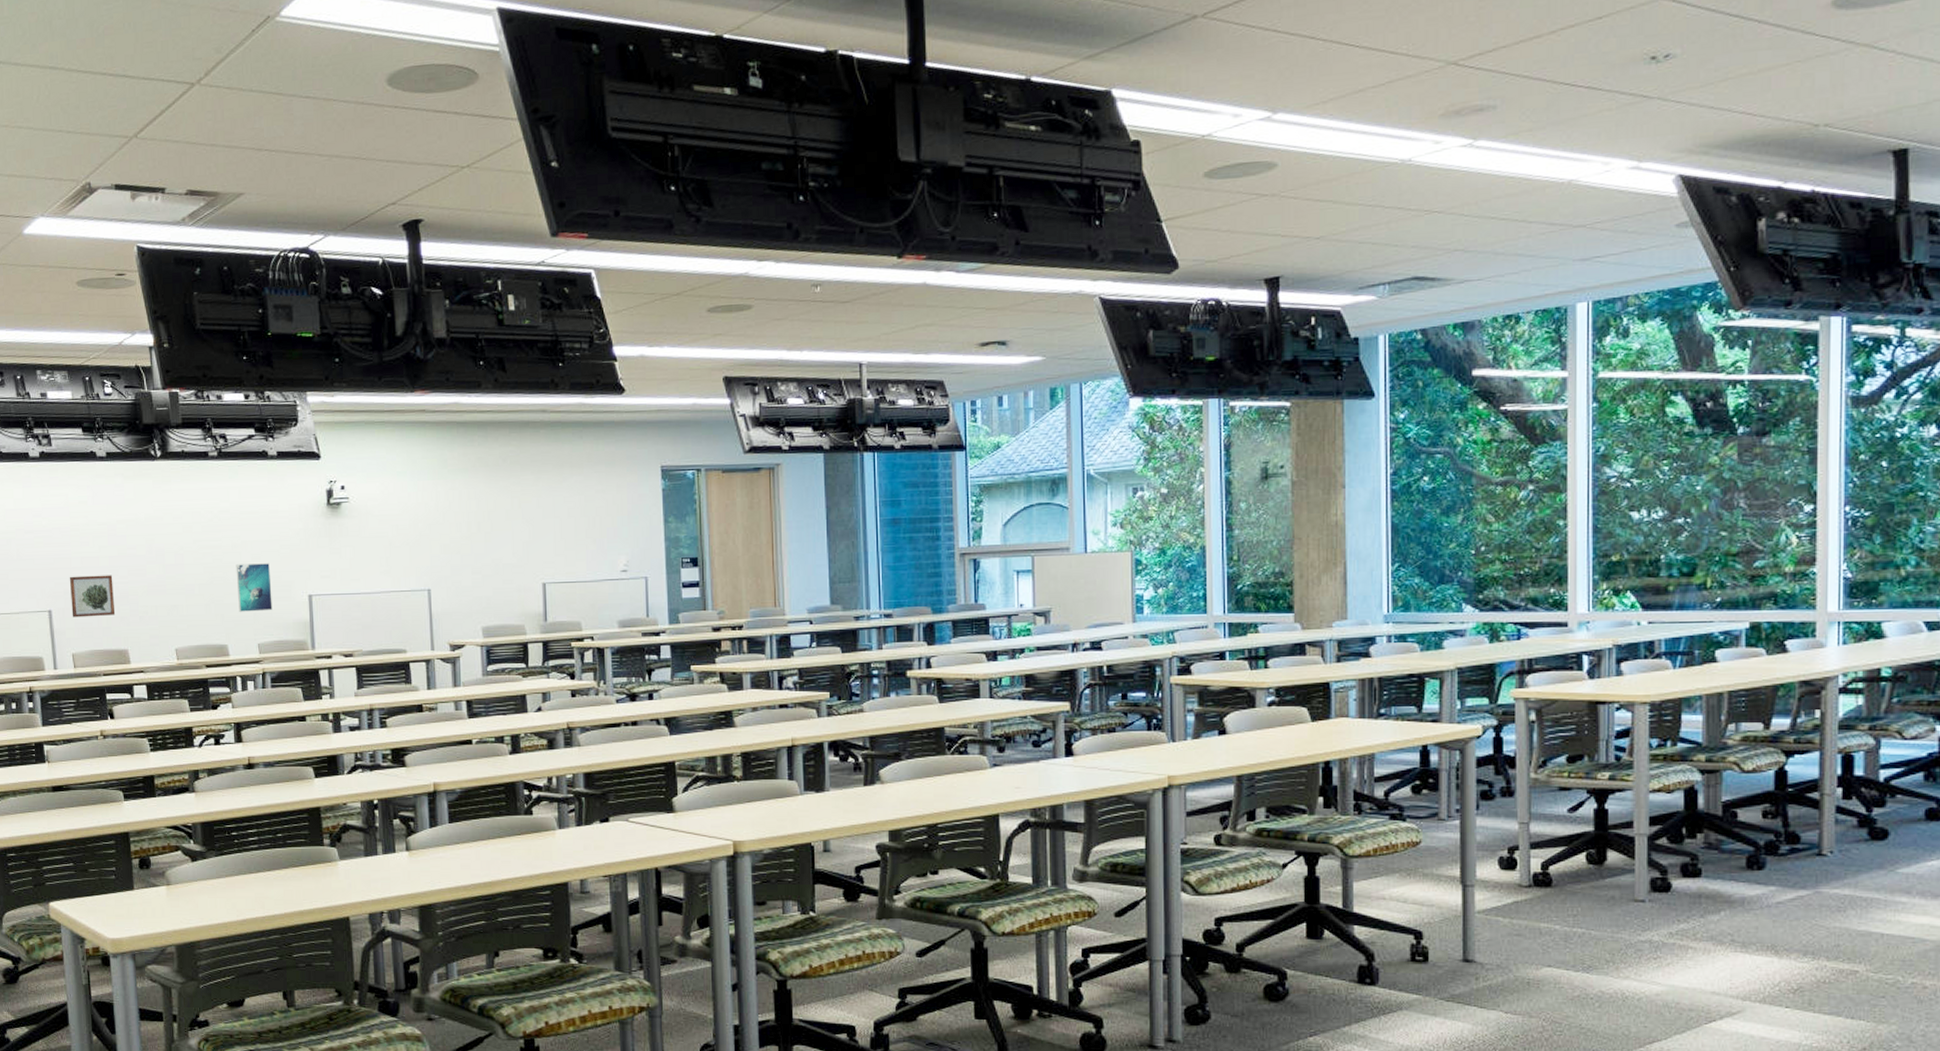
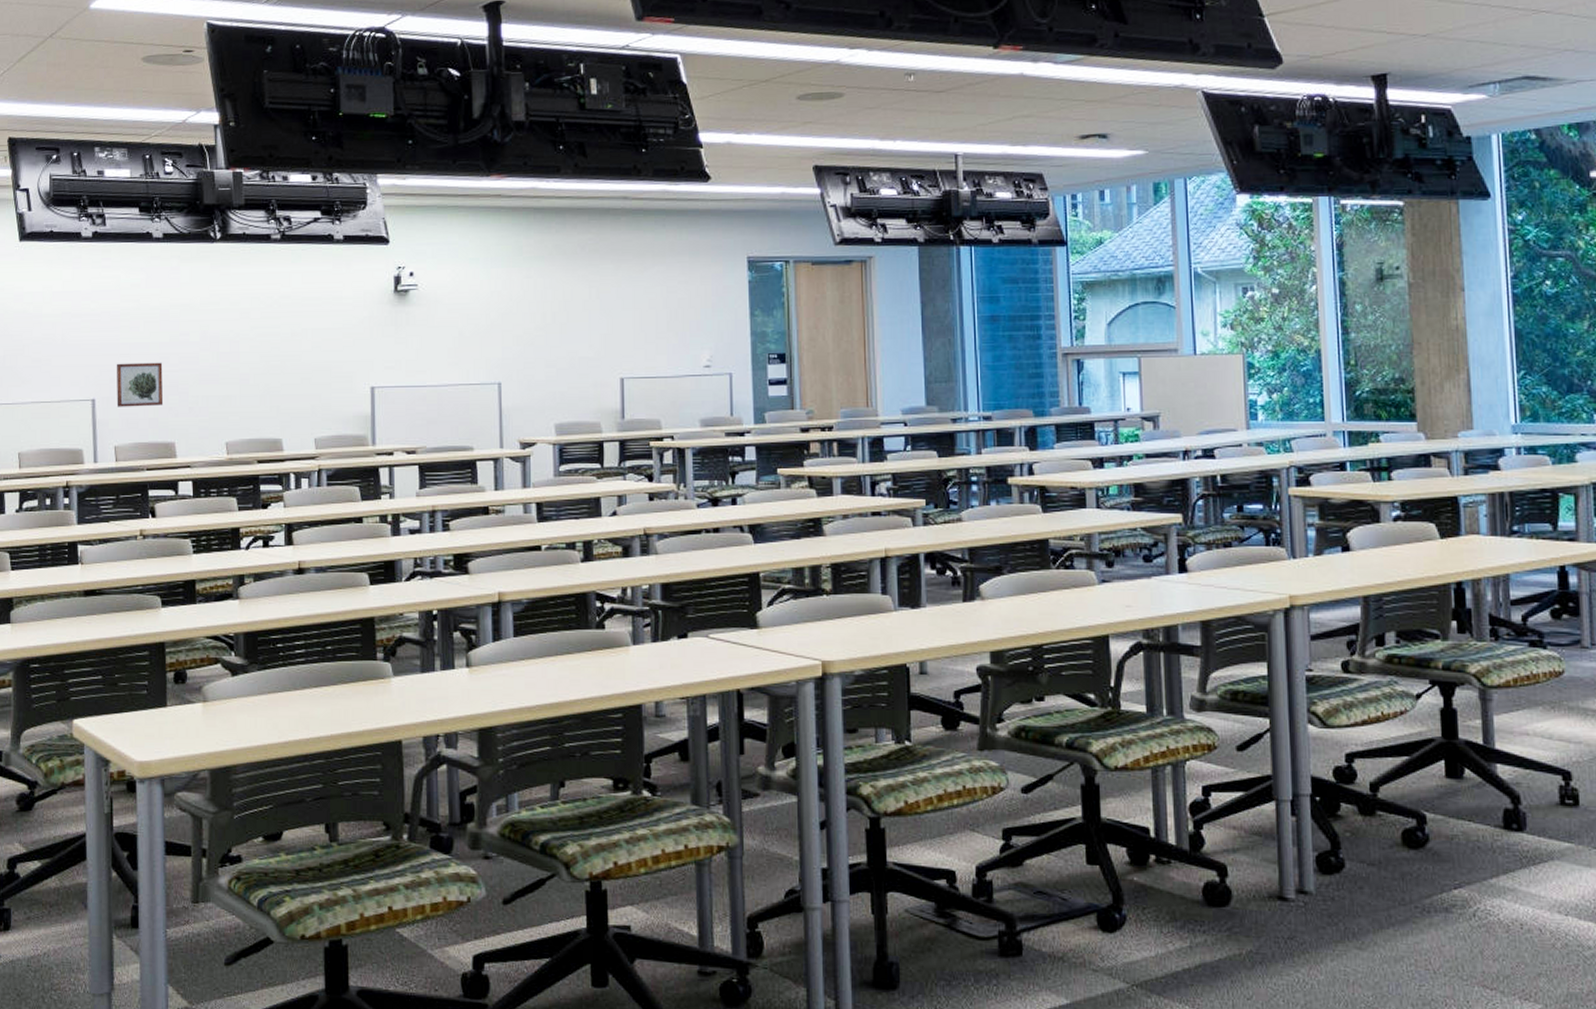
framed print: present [236,563,273,612] -> none [294,352,332,404]

